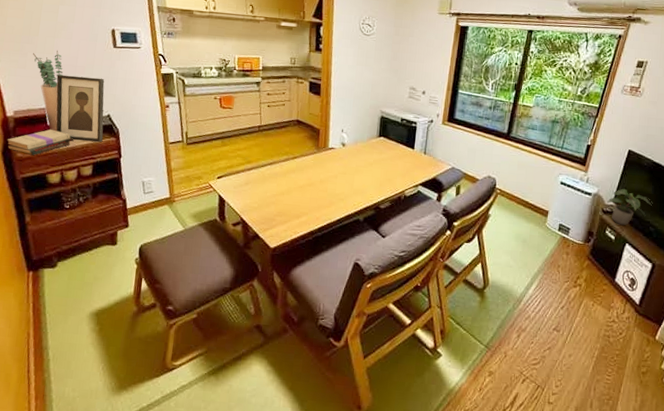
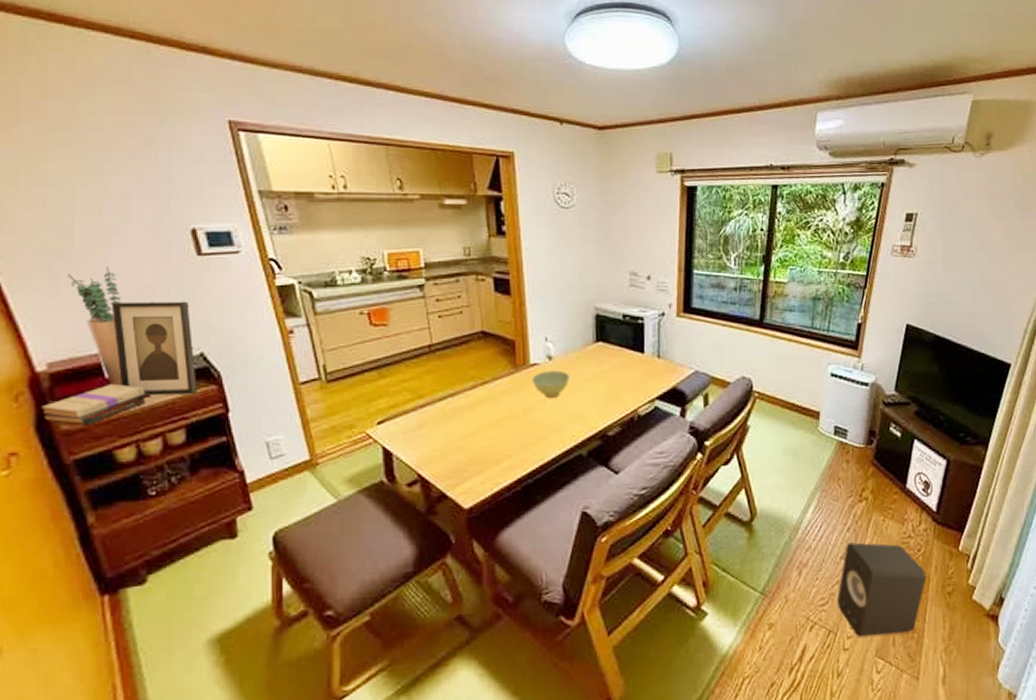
bowl: none [328,154,357,175] -> present [531,370,570,398]
speaker: none [547,317,625,398] -> present [837,541,927,637]
potted plant: present [607,188,653,226] -> none [888,372,941,418]

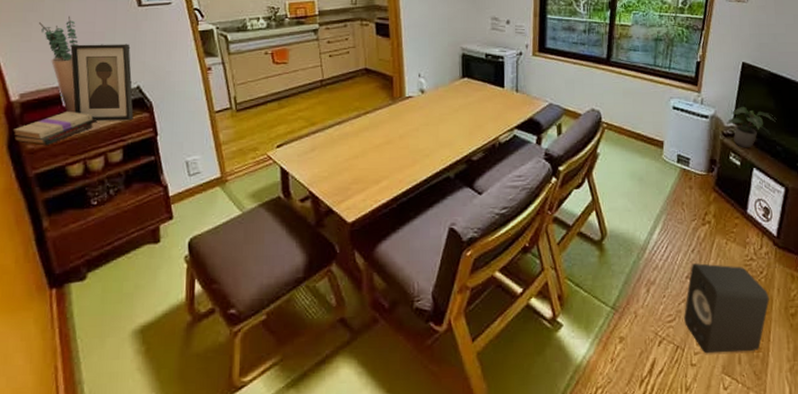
bowl: present [531,370,570,398] -> none [406,102,440,126]
potted plant: none [888,372,941,418] -> present [727,106,777,148]

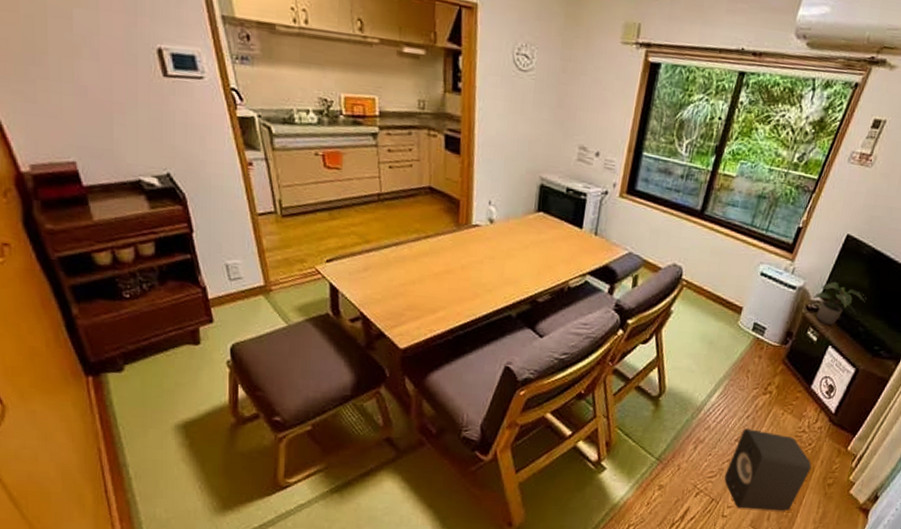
books: present [12,112,98,145] -> none [27,192,124,227]
vase: present [39,16,79,113] -> none [44,77,98,195]
picture frame: present [70,44,134,122] -> none [85,113,165,212]

